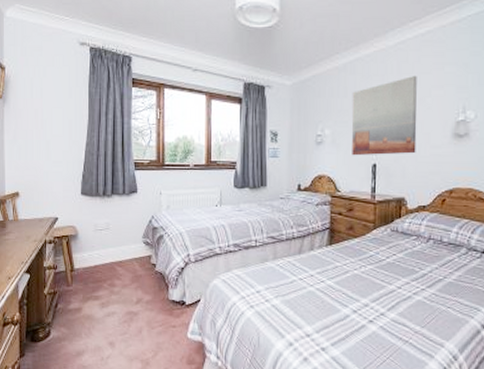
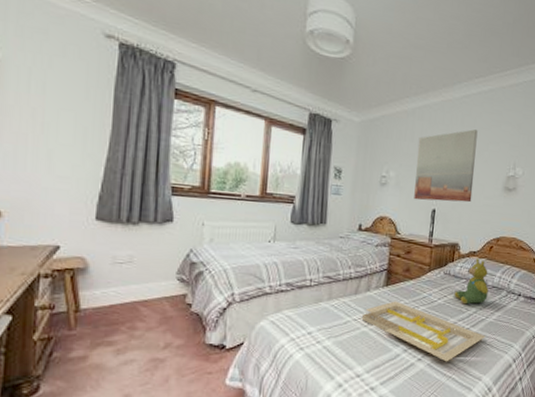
serving tray: none [308,260,445,325] -> present [362,301,486,362]
teddy bear: none [404,213,444,263] -> present [454,258,489,305]

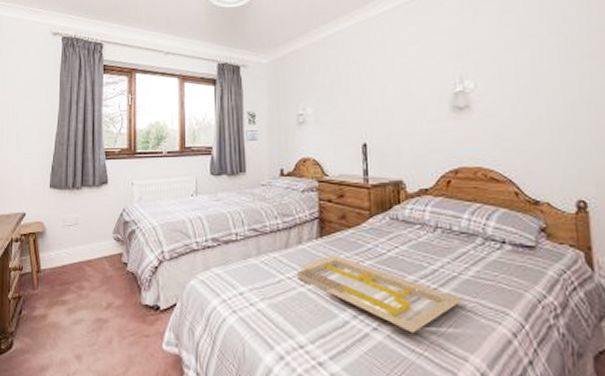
wall art: present [414,129,478,203] -> none [334,47,411,136]
teddy bear: present [454,258,489,305] -> none [408,197,456,257]

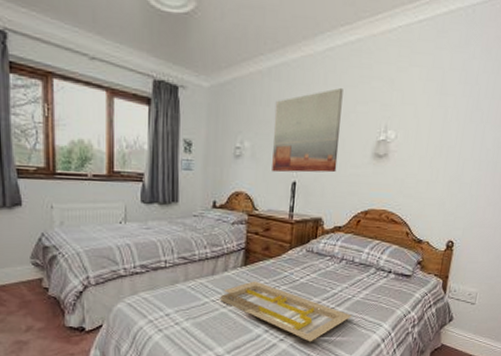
wall art: none [334,47,411,136] -> present [272,88,343,173]

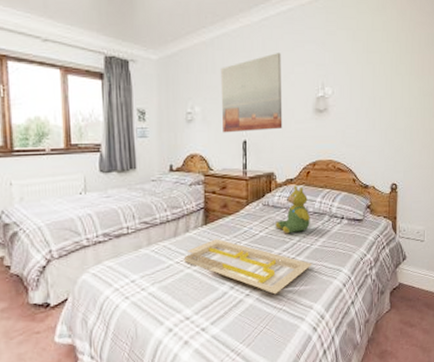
teddy bear: none [317,234,356,283] -> present [275,185,310,234]

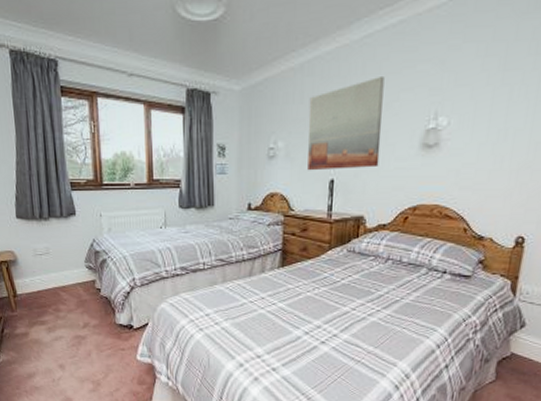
serving tray: present [185,239,313,295] -> none [259,282,401,346]
teddy bear: present [275,185,310,234] -> none [360,232,404,285]

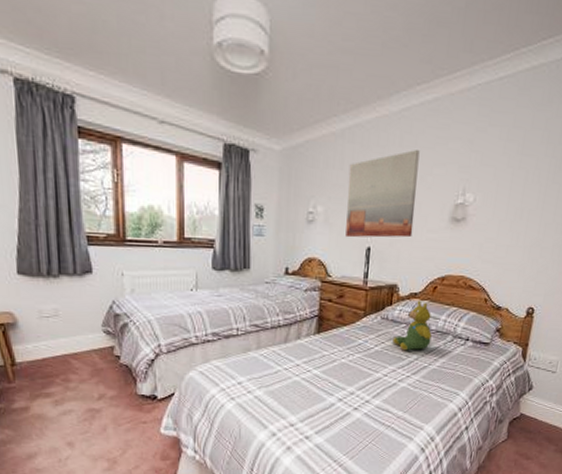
teddy bear: none [360,232,404,285] -> present [392,300,432,351]

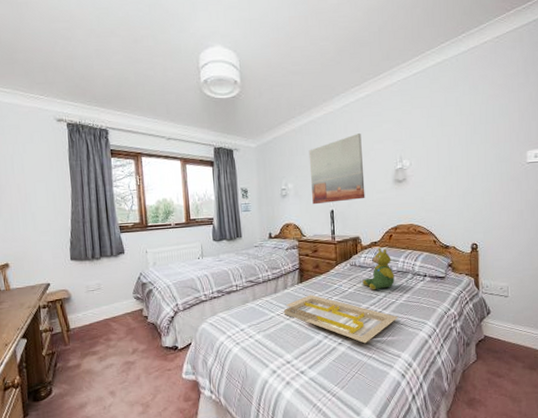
serving tray: none [294,349,429,411] -> present [284,294,399,344]

